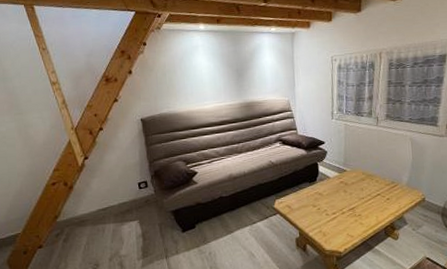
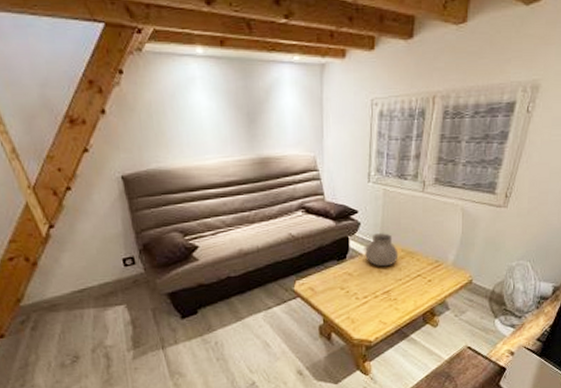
vase: none [331,159,360,188] -> present [364,233,399,267]

